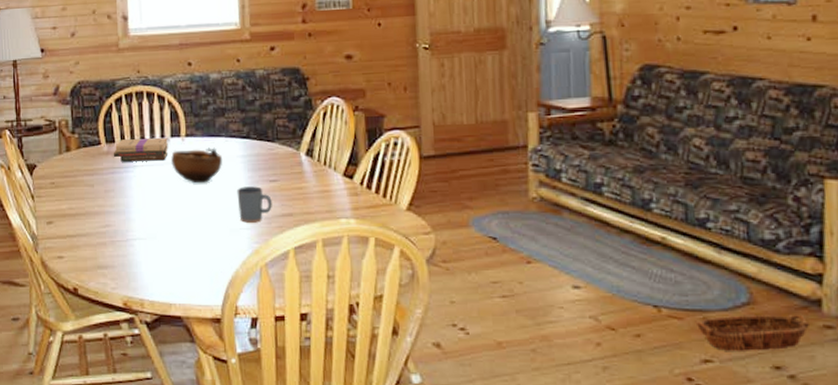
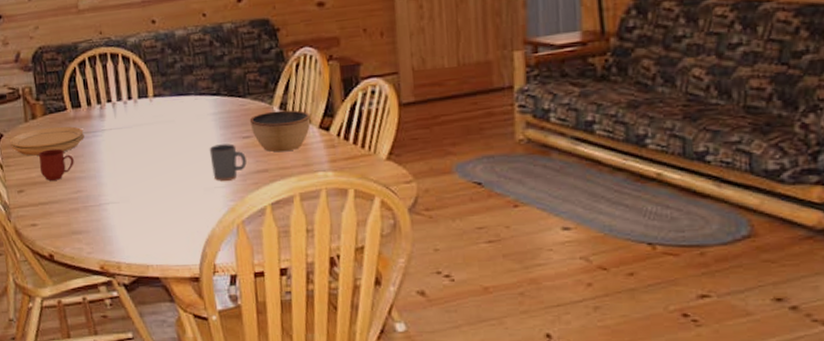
plate: none [42,160,116,188] -> present [9,126,84,156]
mug: none [69,182,105,213] -> present [38,149,74,181]
books: present [113,138,168,162] -> none [80,100,137,126]
bowl: present [171,147,222,182] -> none [139,106,193,143]
bowl: none [277,156,336,197] -> present [249,110,311,153]
basket: present [695,314,809,351] -> none [692,244,814,285]

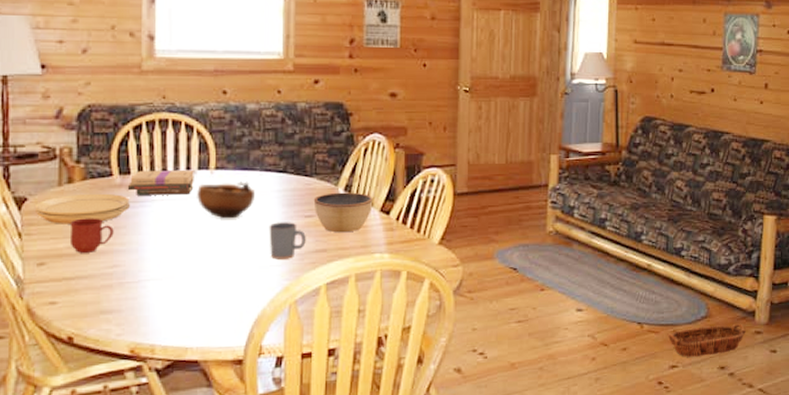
books: none [80,100,137,126] -> present [127,171,194,195]
bowl: none [139,106,193,143] -> present [197,181,255,218]
basket: none [692,244,814,285] -> present [667,323,746,357]

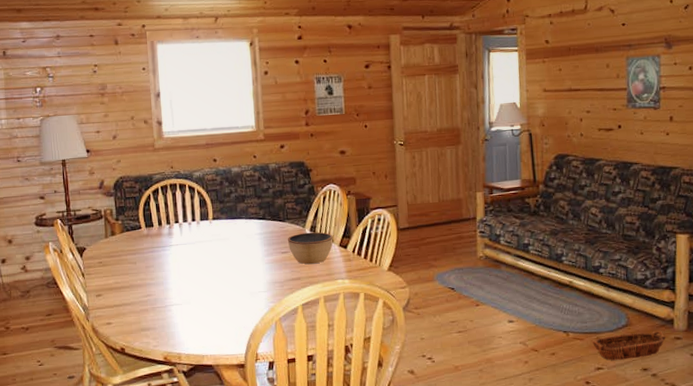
plate: present [34,193,130,224] -> none [91,242,155,266]
mug: present [69,218,114,253] -> none [115,260,146,287]
books: present [127,171,194,195] -> none [152,221,199,242]
bowl: present [197,181,255,218] -> none [201,227,243,257]
mug: present [269,222,306,259] -> none [255,257,284,287]

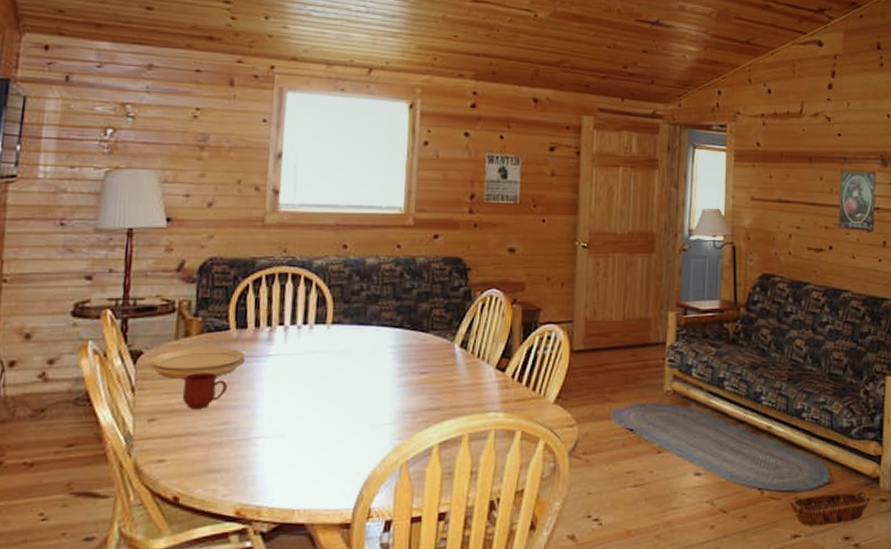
plate: none [91,242,155,266] -> present [149,347,245,379]
mug: none [115,260,146,287] -> present [182,372,227,409]
bowl: present [287,232,333,265] -> none [429,348,489,390]

